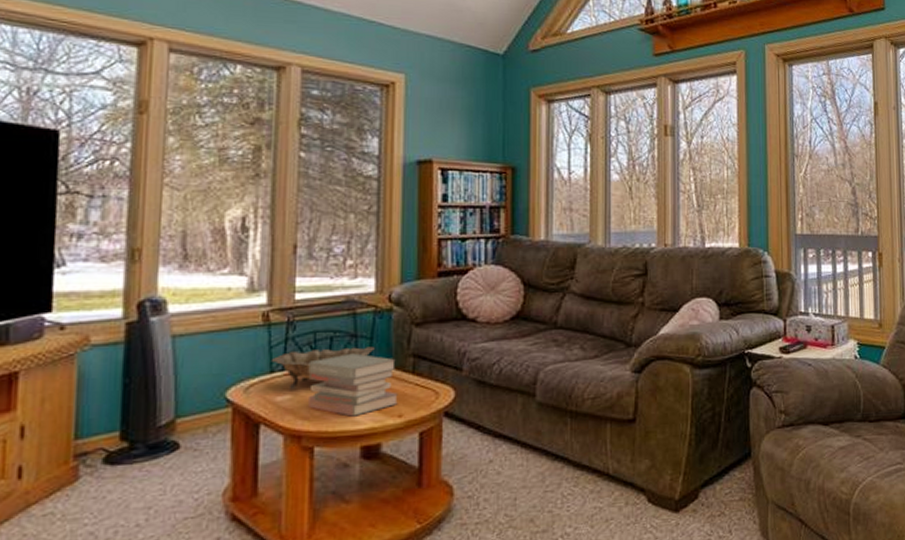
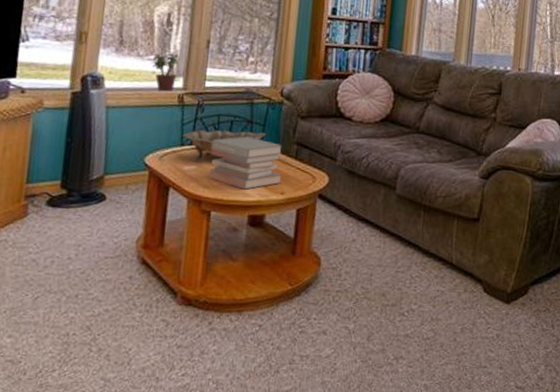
potted plant: none [224,262,260,311] -> present [150,52,179,92]

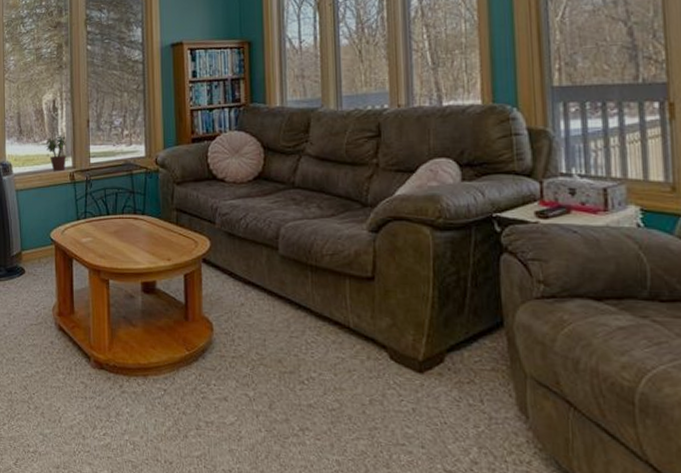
decorative bowl: present [181,129,266,163] -> none [77,201,147,235]
books: present [209,136,282,190] -> none [102,206,167,258]

